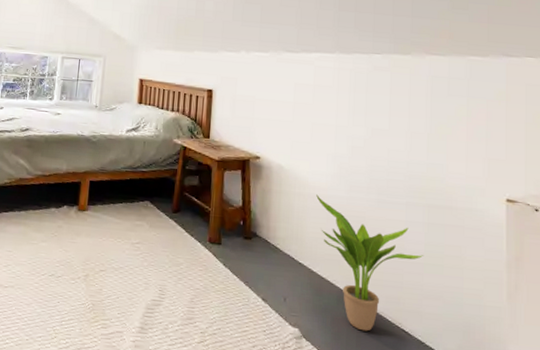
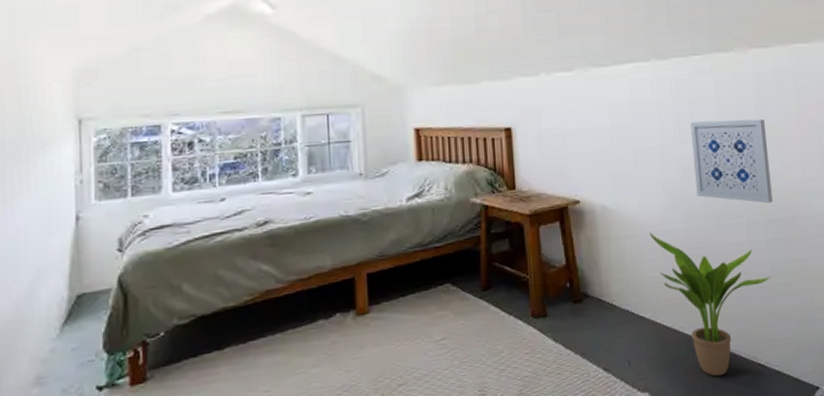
wall art: none [362,109,434,191] -> present [690,118,773,204]

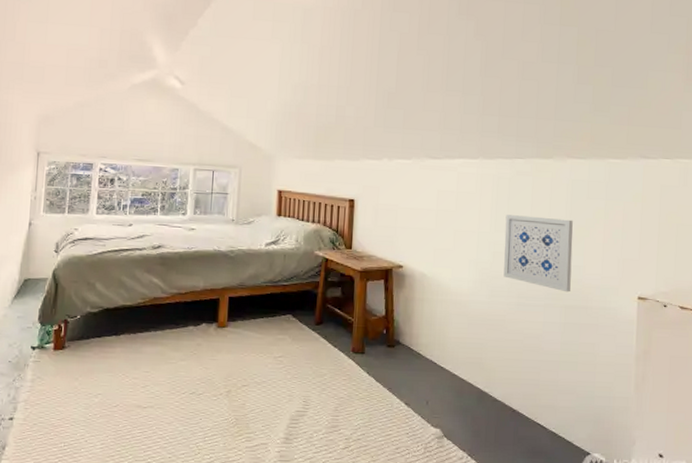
potted plant: present [650,232,771,377] -> none [458,300,560,428]

